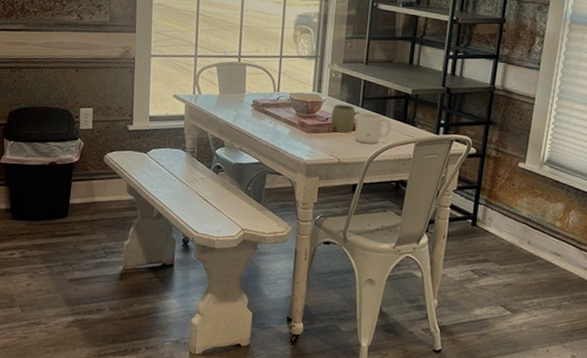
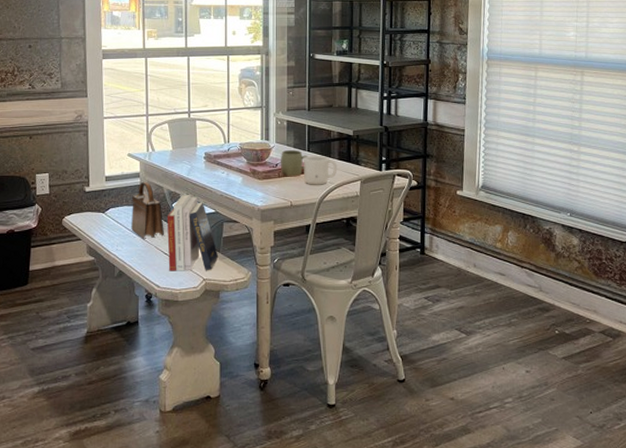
handbag: none [172,124,206,183] -> present [131,181,164,239]
books: none [207,141,260,222] -> present [166,194,219,271]

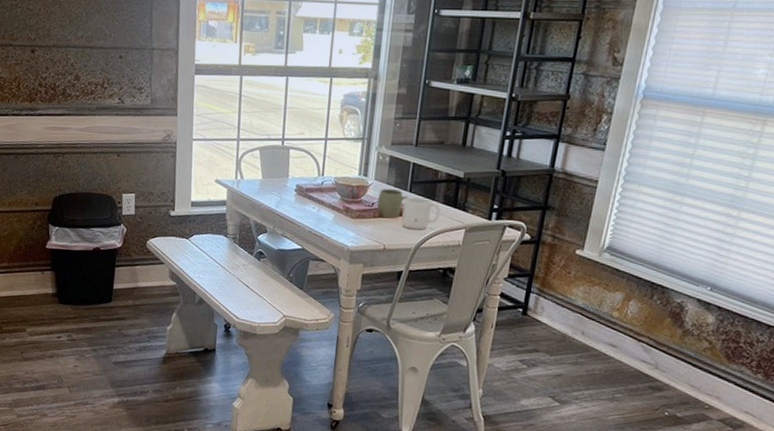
handbag: present [131,181,164,239] -> none [214,210,248,269]
books: present [166,194,219,271] -> none [249,226,302,308]

